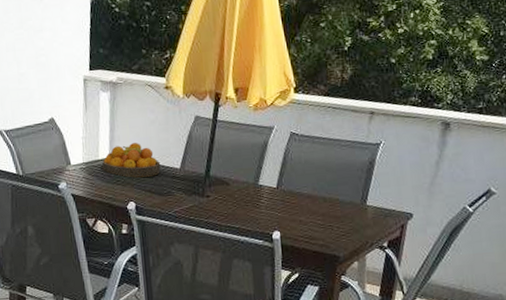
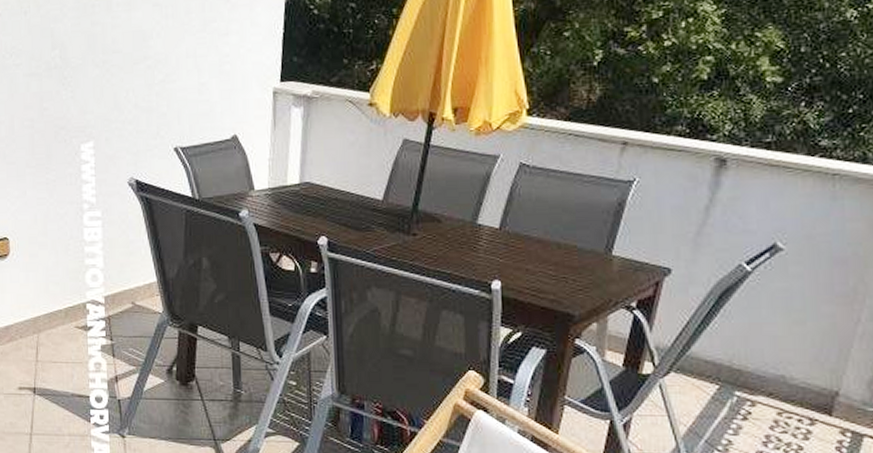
fruit bowl: present [101,143,161,178] -> none [290,168,360,209]

